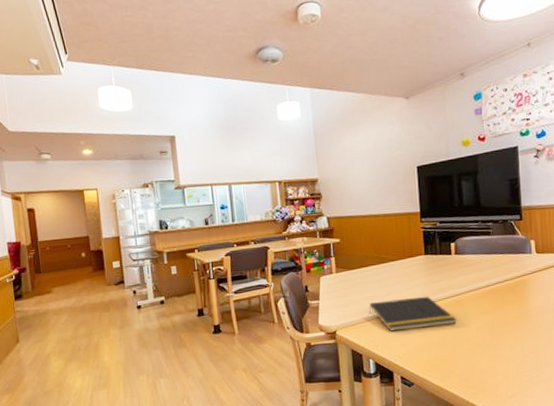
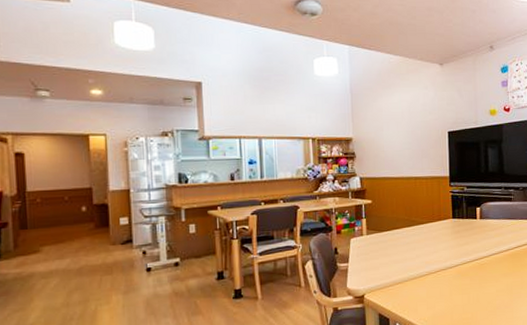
notepad: present [369,296,457,331] -> none [397,259,480,295]

